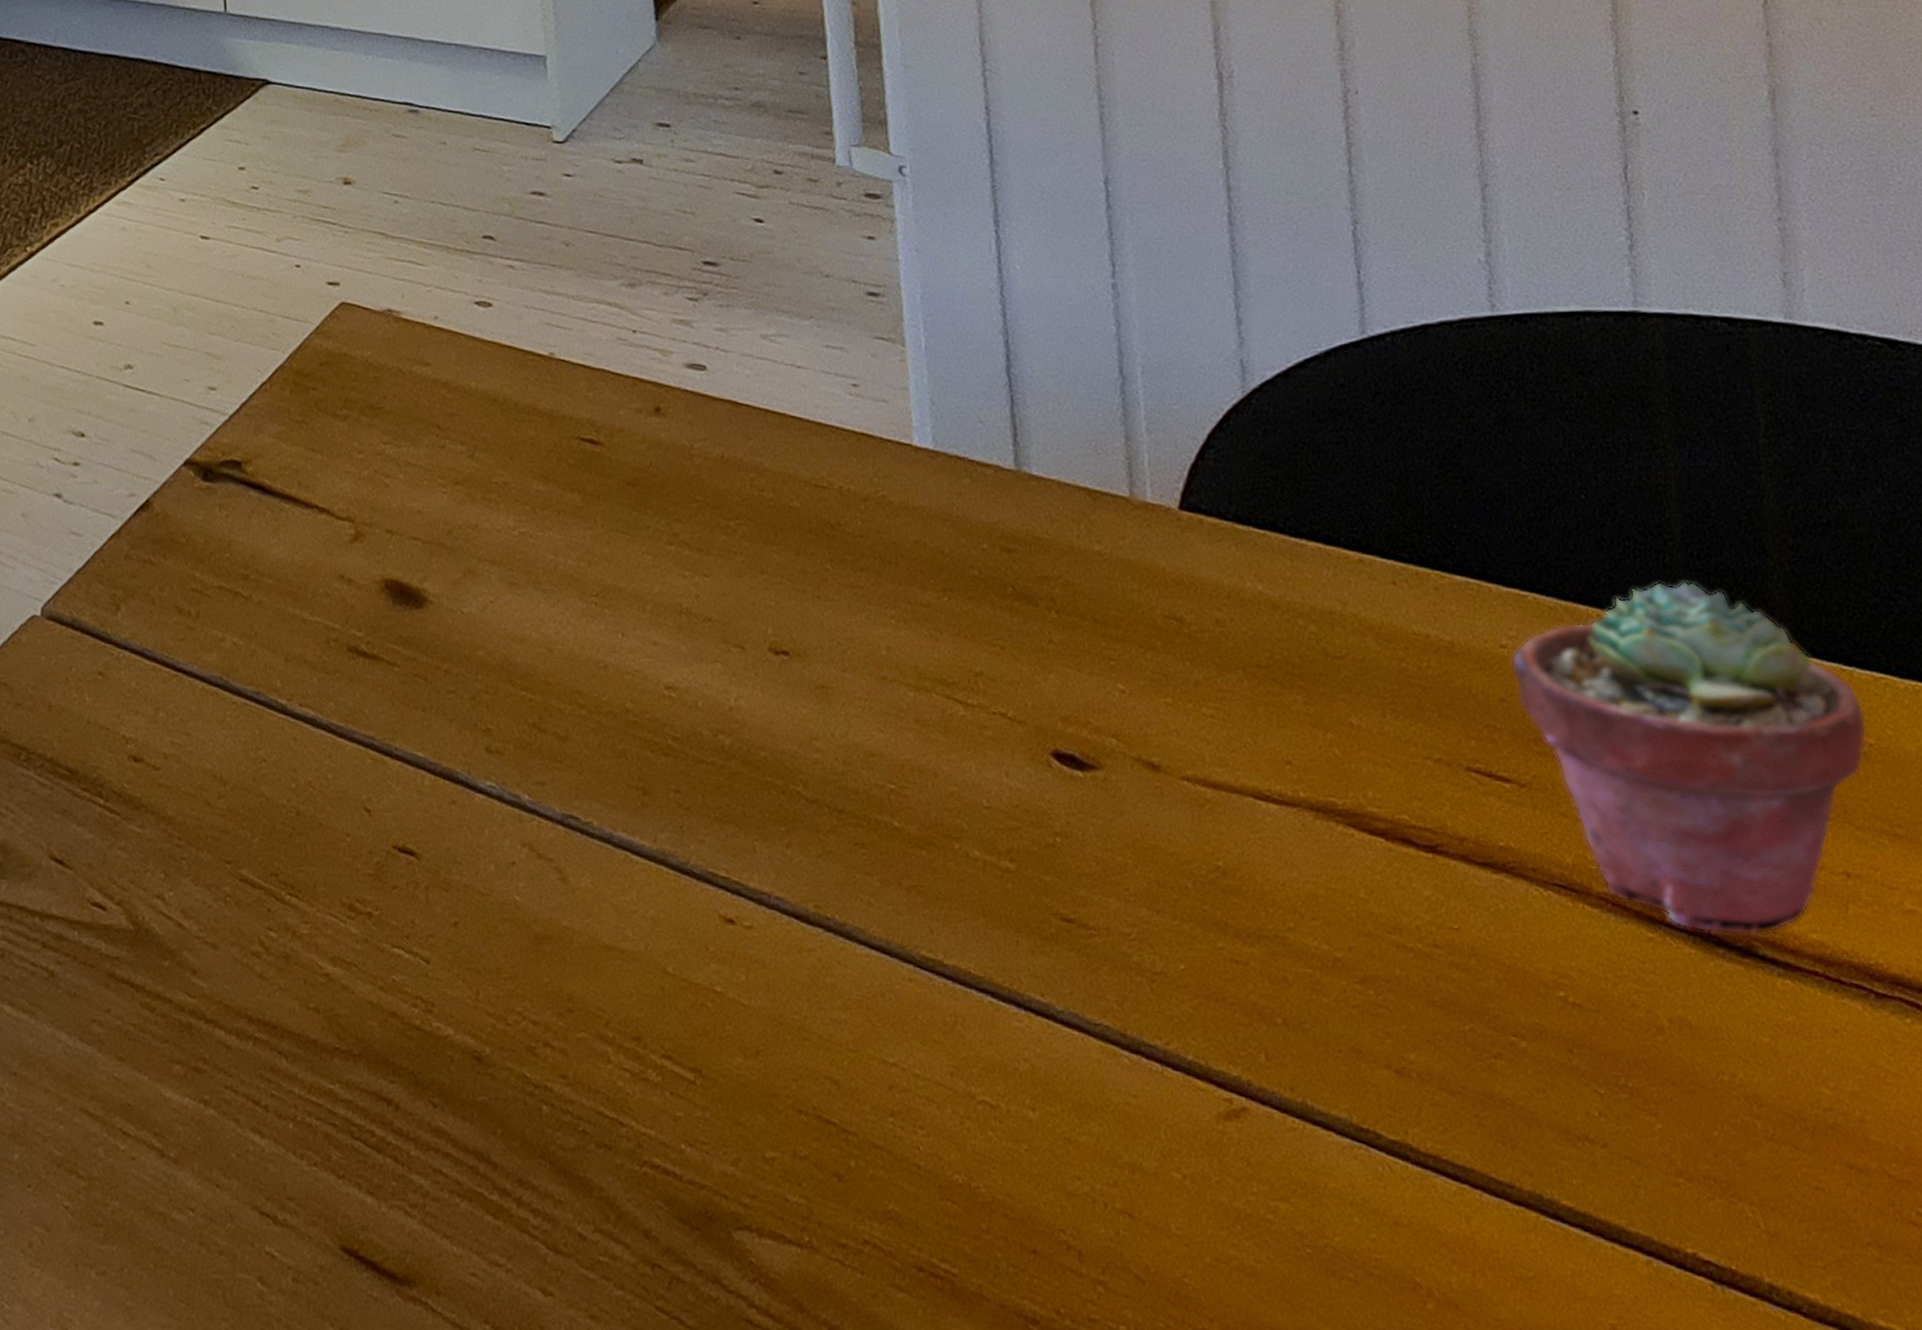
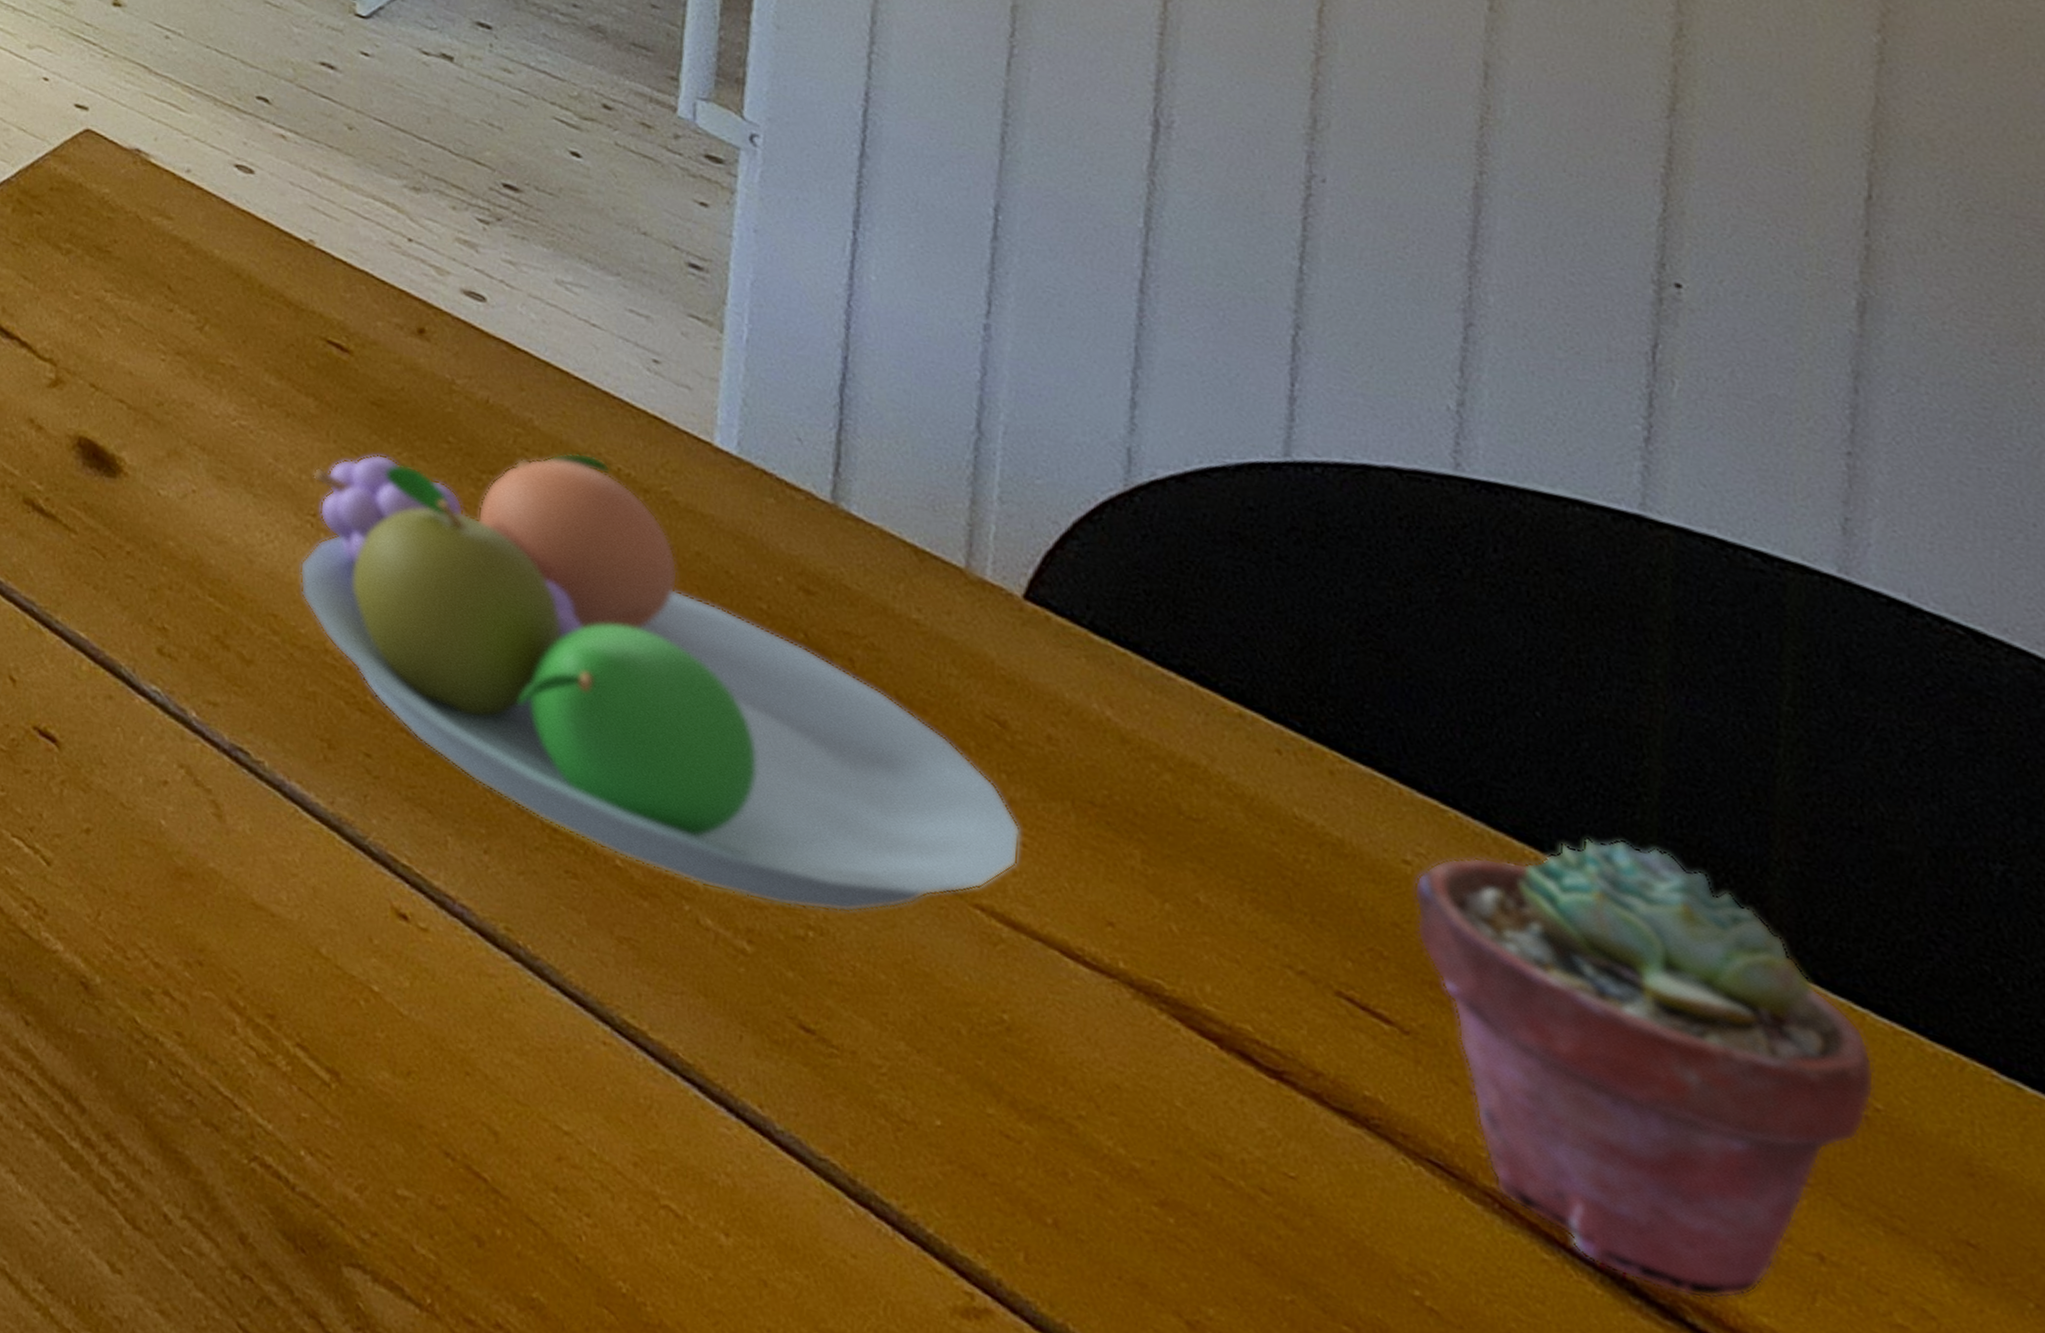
fruit bowl: none [589,480,1210,825] -> present [299,452,1021,913]

